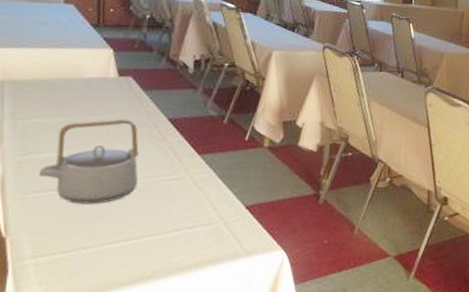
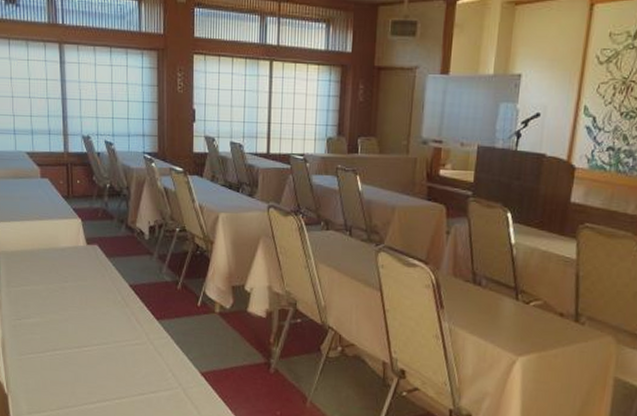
teapot: present [39,118,139,204] -> none [30,285,108,367]

